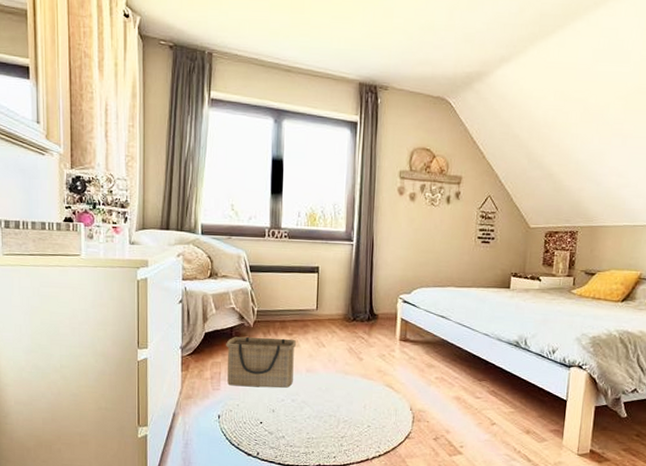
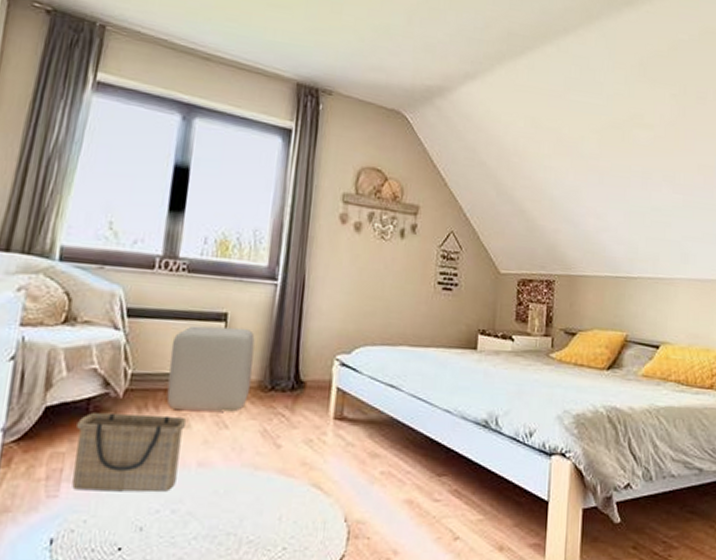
pouf: none [282,276,340,336] -> present [166,325,255,412]

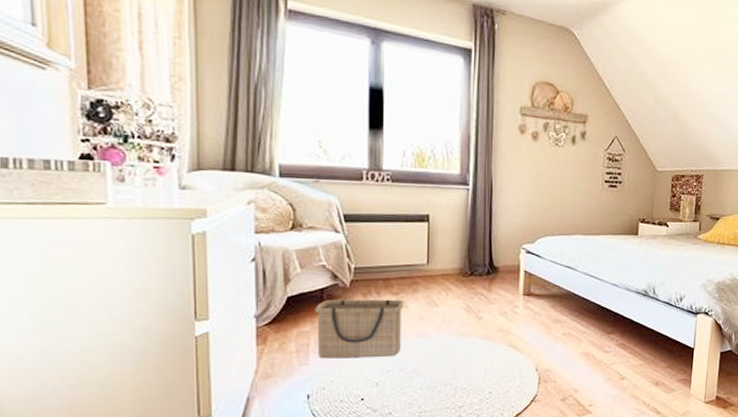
pouf: present [166,325,255,412] -> none [385,226,454,295]

